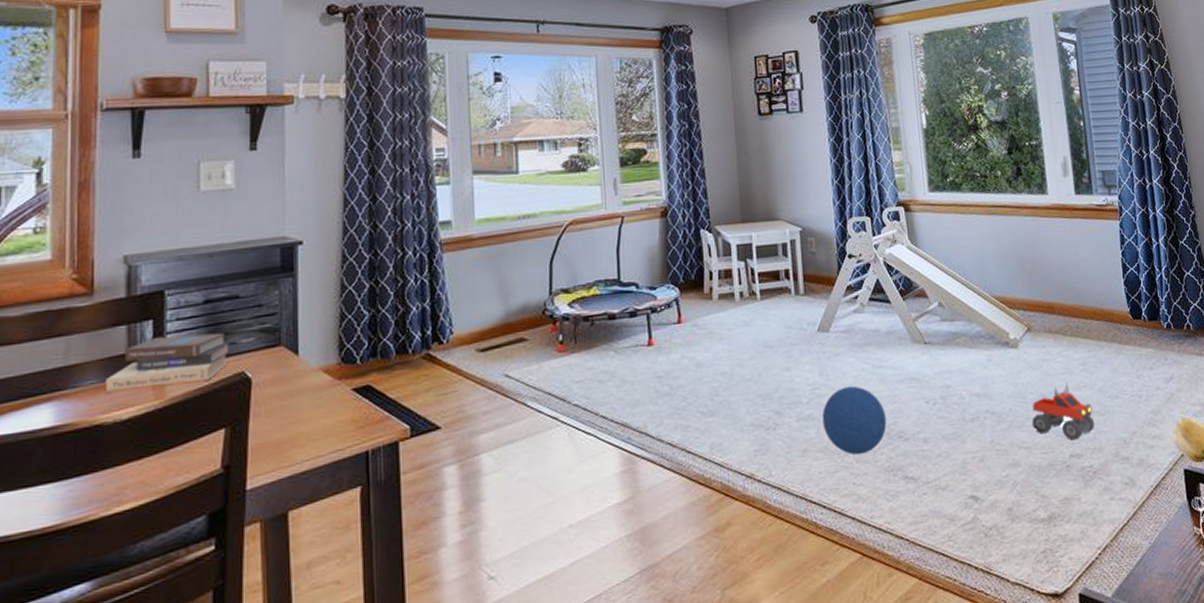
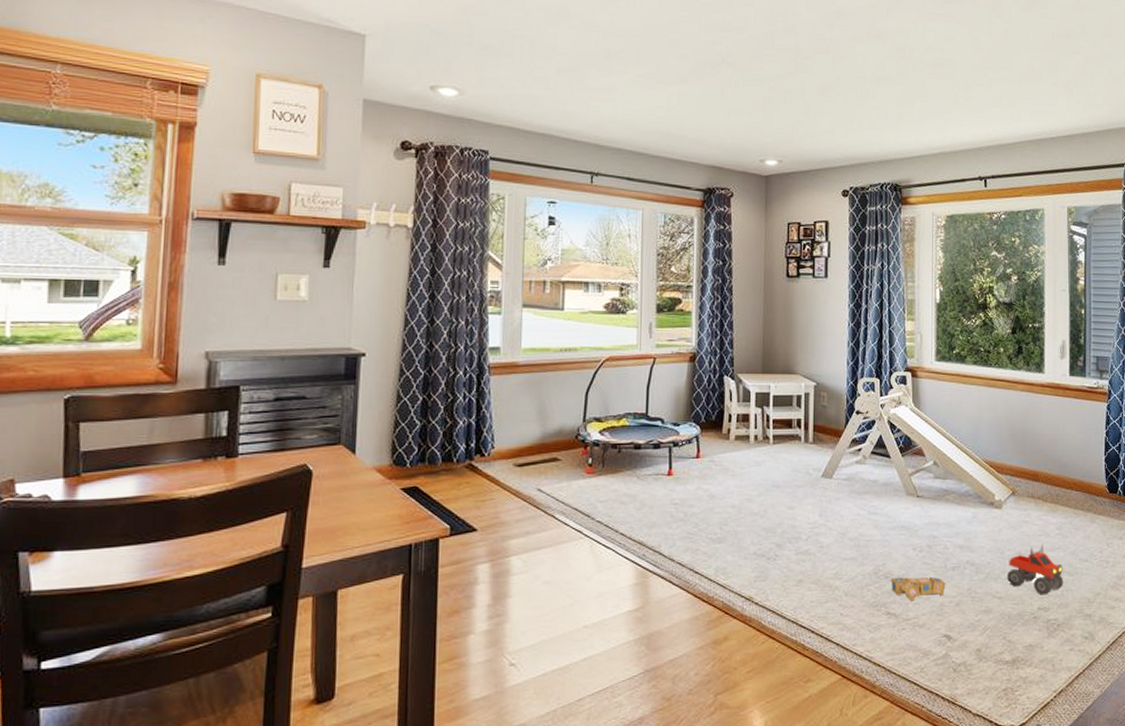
books: present [106,332,229,393] -> none [184,426,295,472]
ball: present [822,386,887,455] -> none [818,528,876,590]
toy blocks: none [905,431,966,461] -> present [891,576,946,601]

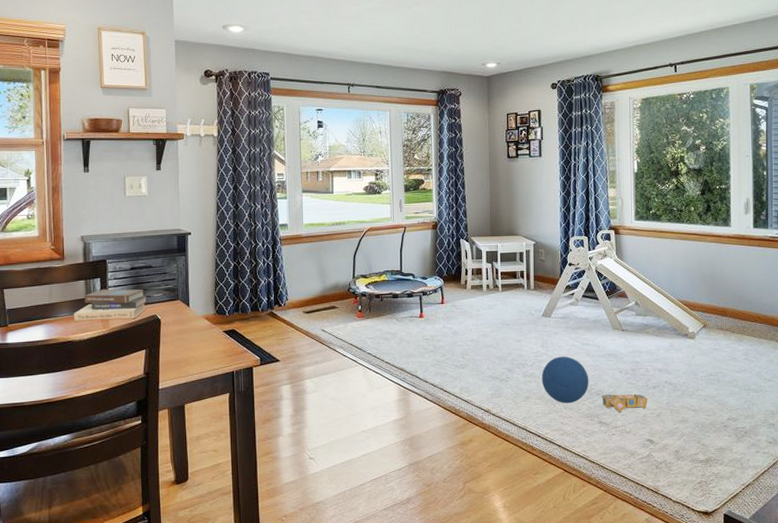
books: none [184,426,295,472] -> present [74,289,147,322]
ball: none [818,528,876,590] -> present [541,356,589,404]
toy truck: present [1007,543,1064,595] -> none [700,366,750,408]

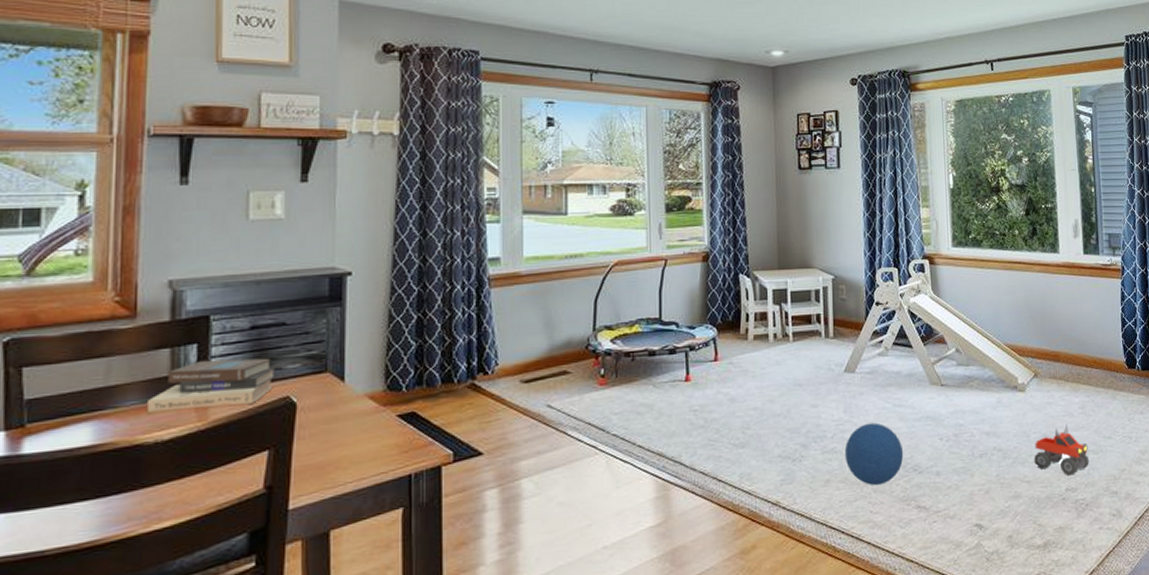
toy blocks: present [602,393,648,413] -> none [920,465,974,493]
toy truck: none [700,366,750,408] -> present [1034,423,1090,476]

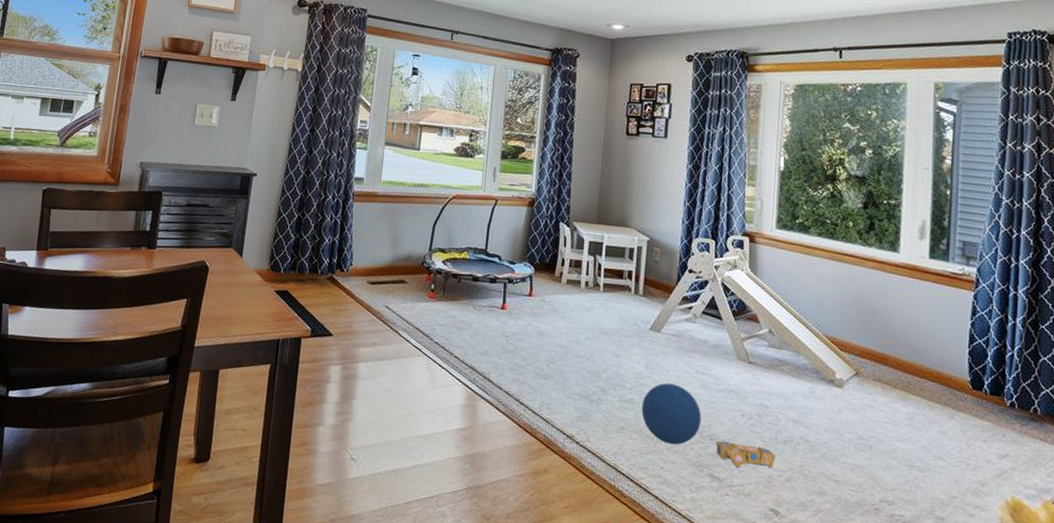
books: present [148,358,275,414] -> none [117,223,198,262]
toy blocks: none [920,465,974,493] -> present [716,440,776,468]
toy truck: present [1034,423,1090,476] -> none [846,431,913,488]

